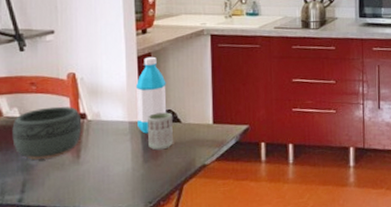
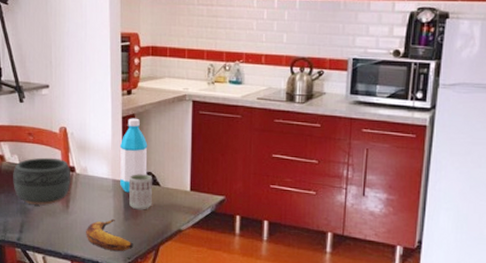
banana: none [100,163,155,198] -> present [86,218,134,252]

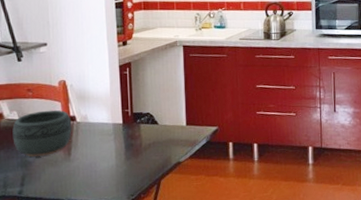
banana: present [86,218,134,252] -> none [89,160,136,191]
water bottle: present [119,118,148,193] -> none [118,65,146,134]
cup: present [129,174,152,210] -> none [129,115,151,149]

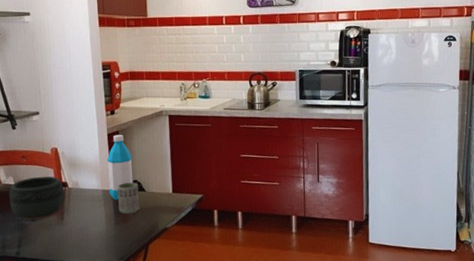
water bottle: none [118,65,146,134] -> present [107,134,134,200]
cup: none [129,115,151,149] -> present [118,182,139,215]

